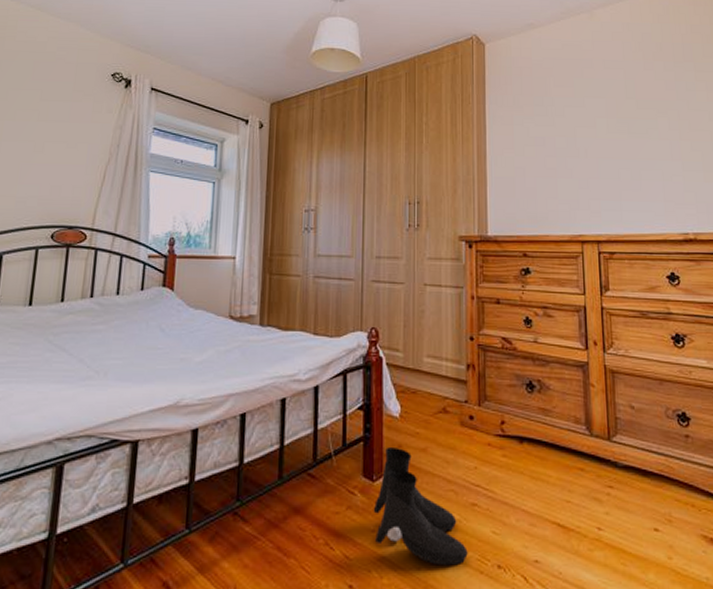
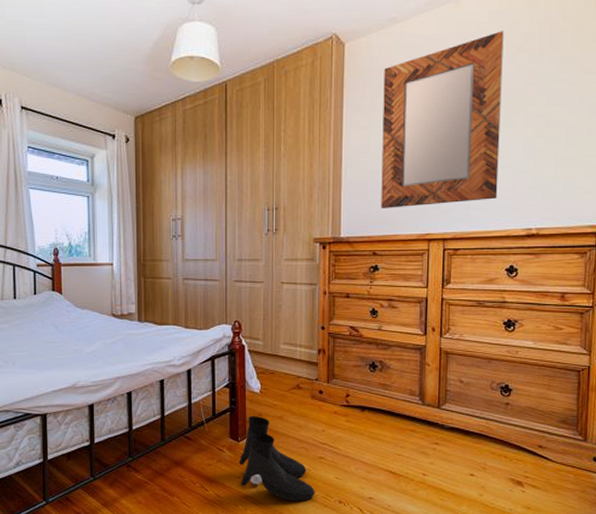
home mirror: none [525,40,649,207] -> present [381,31,504,208]

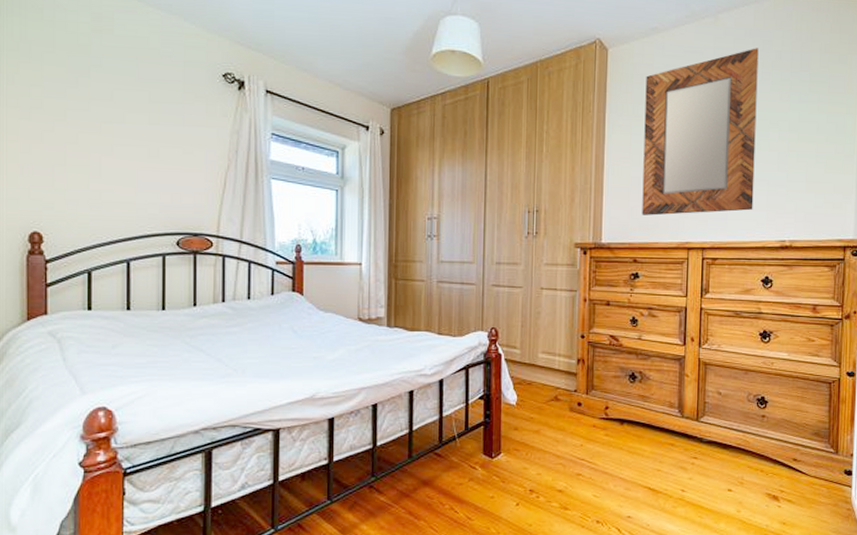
boots: present [238,416,315,501] -> none [492,430,572,522]

